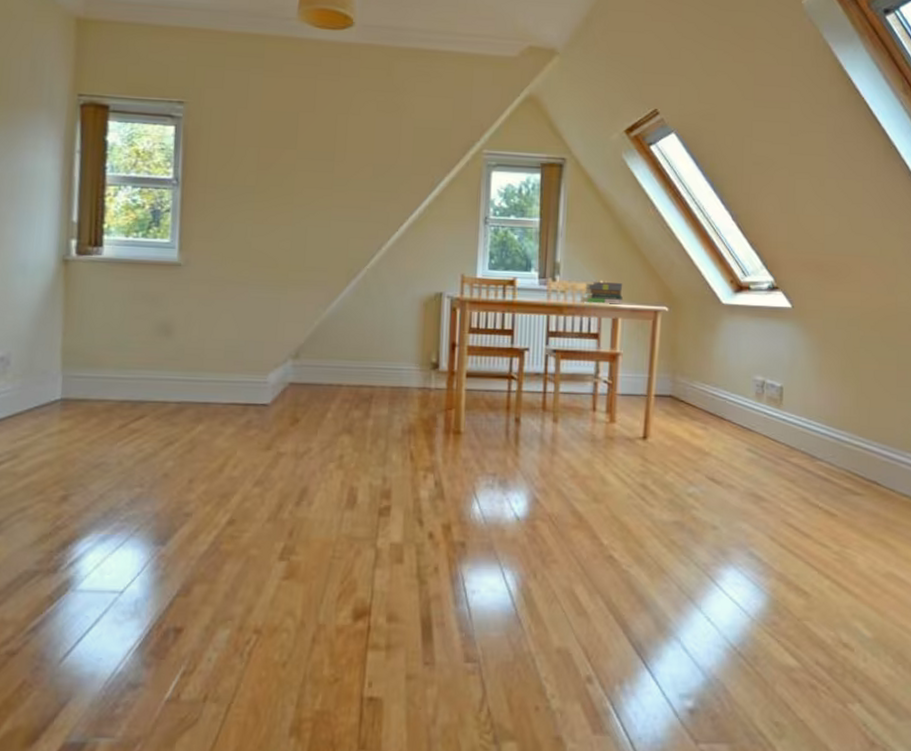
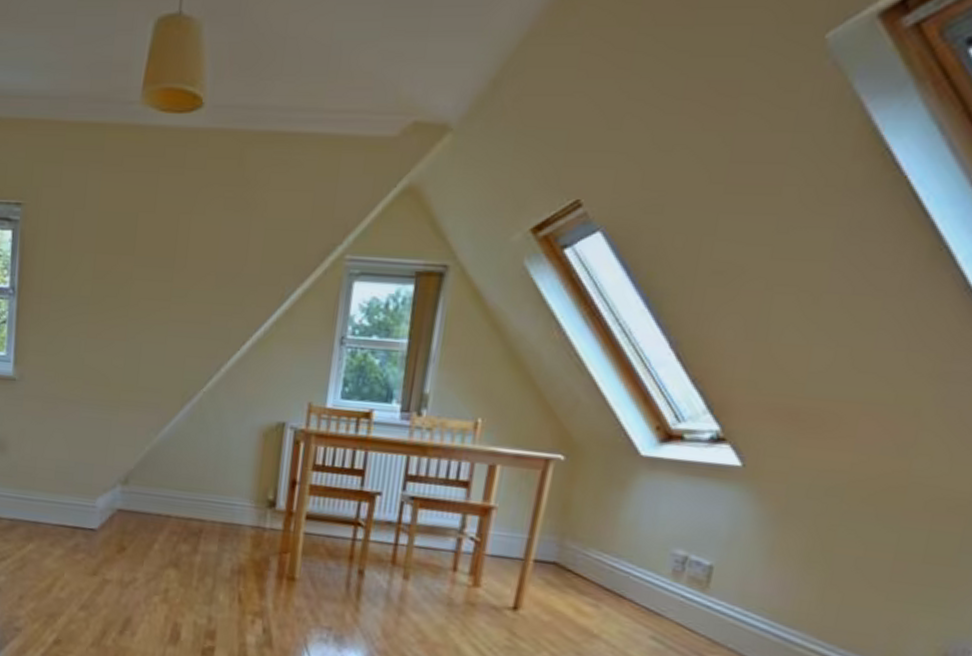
books: present [581,282,623,305] -> none [451,419,508,449]

